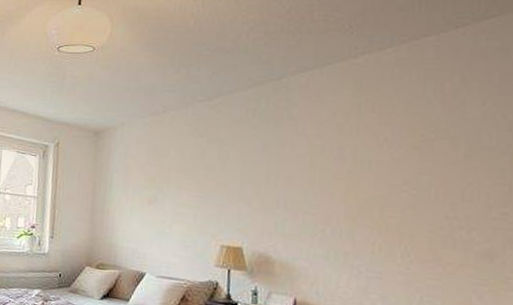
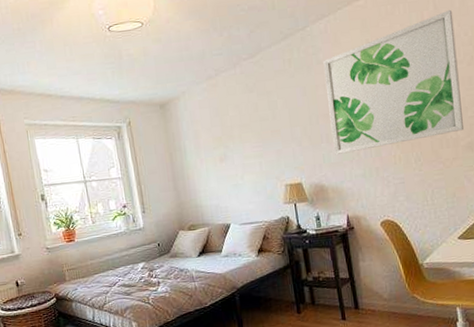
wall art: none [291,84,488,233] -> present [323,9,464,155]

